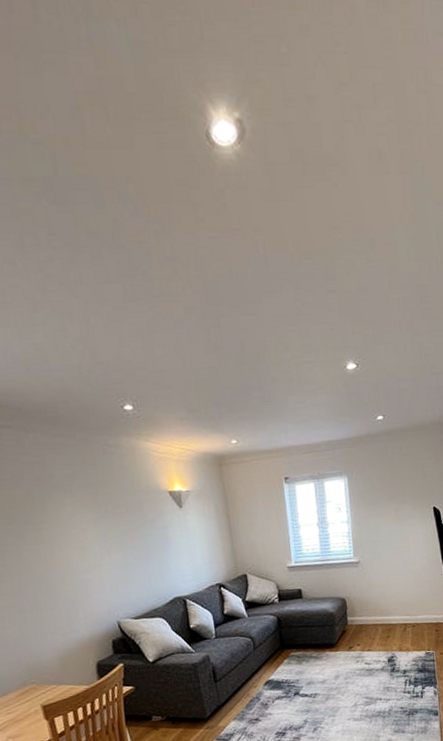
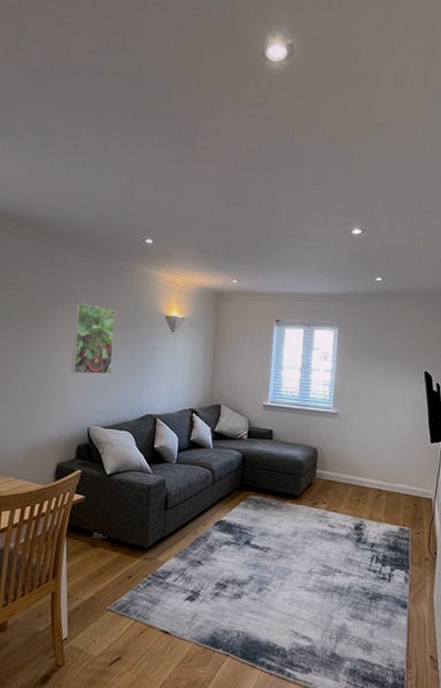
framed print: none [65,491,127,570] -> present [71,303,116,375]

